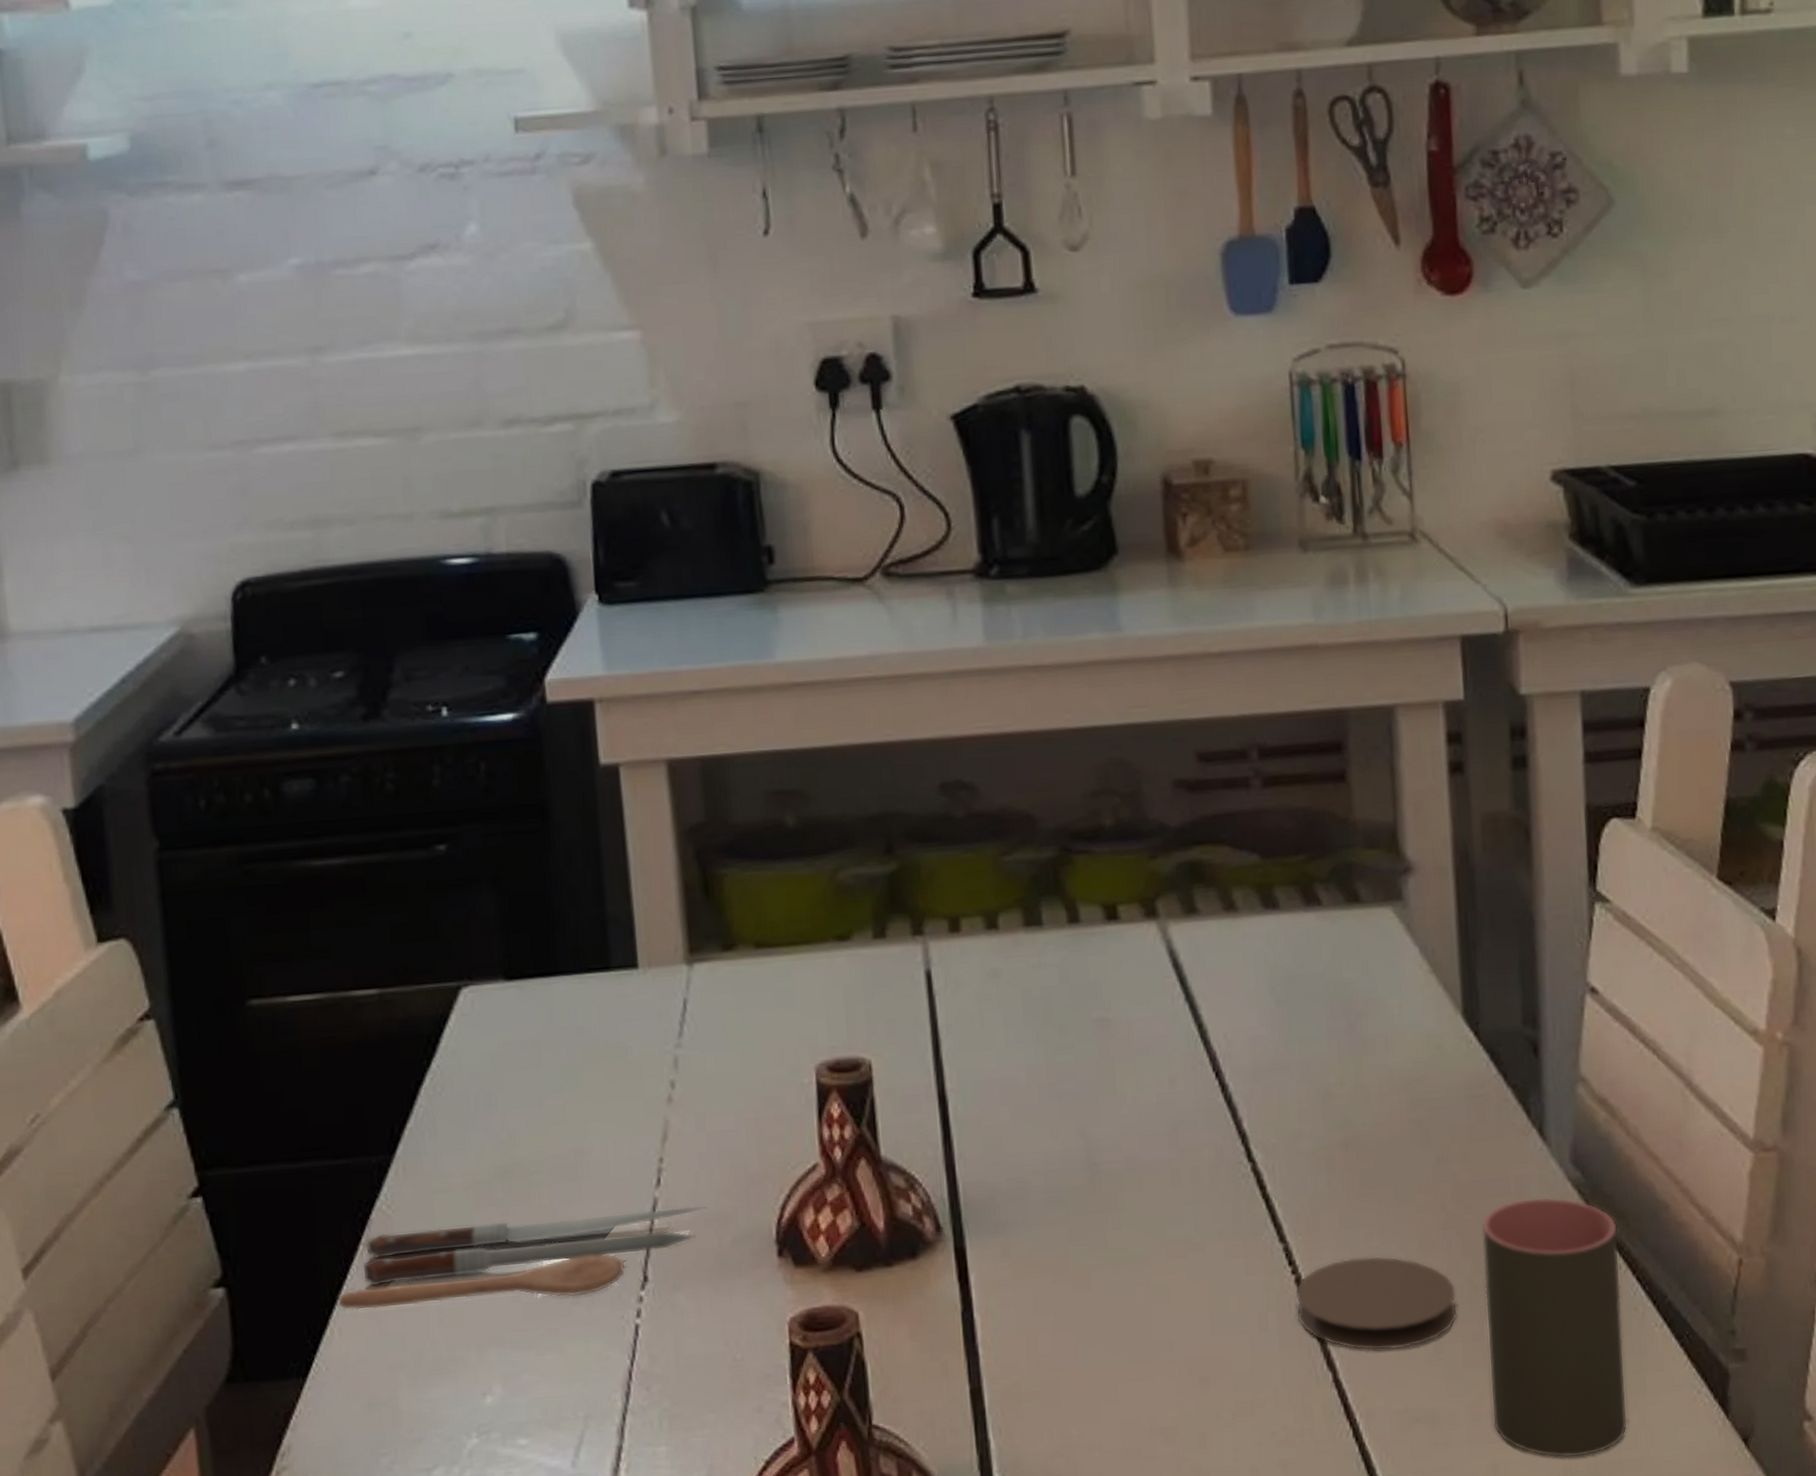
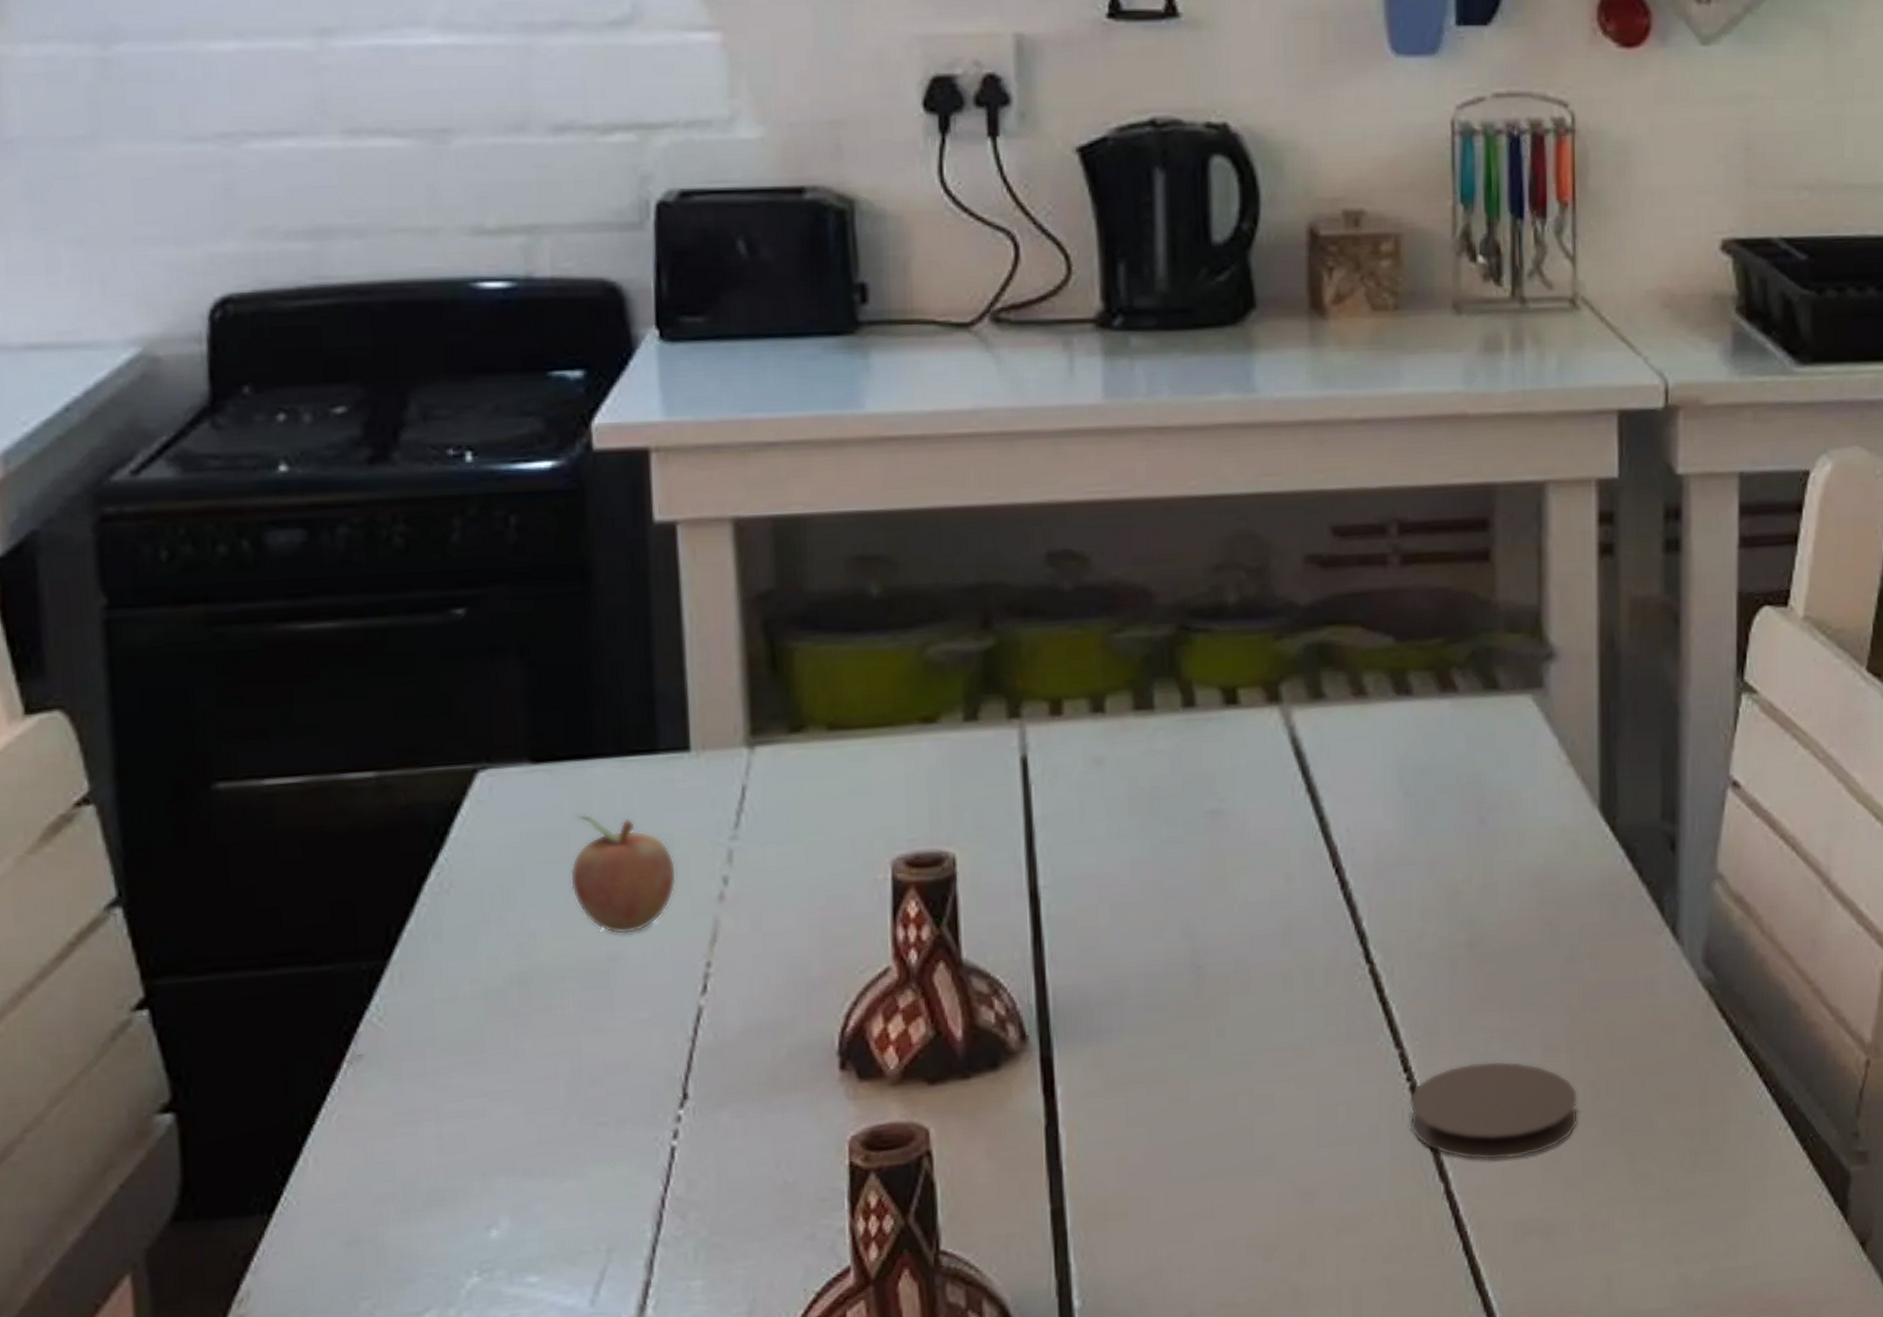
spoon: present [337,1206,707,1311] -> none [313,1015,760,1137]
fruit: none [541,1025,631,1133] -> present [569,814,677,934]
cup: present [1481,1197,1628,1458] -> none [1608,998,1747,1267]

